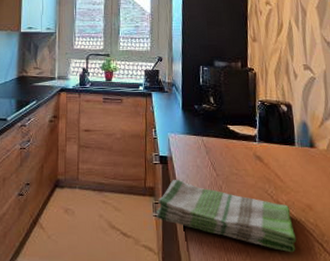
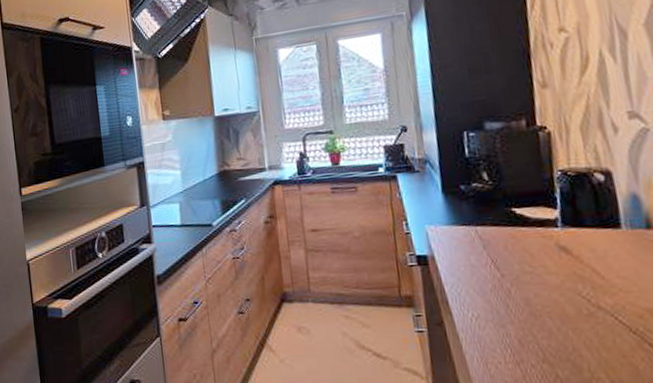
dish towel: present [155,179,297,253] -> none [418,283,633,374]

